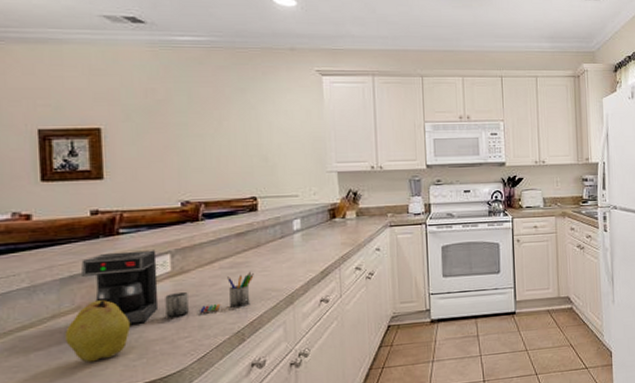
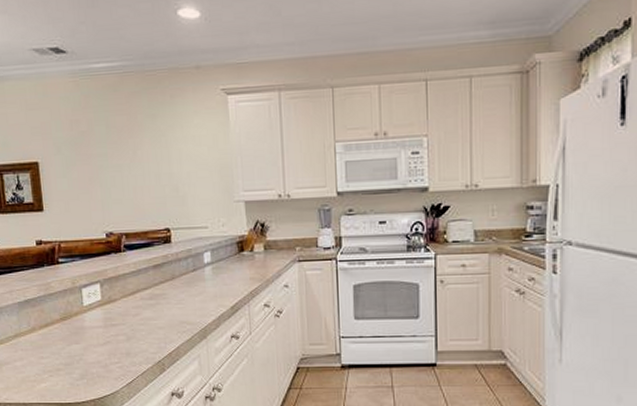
fruit: present [65,300,131,363] -> none [25,324,73,378]
coffee maker: present [81,250,254,325] -> none [32,279,171,347]

